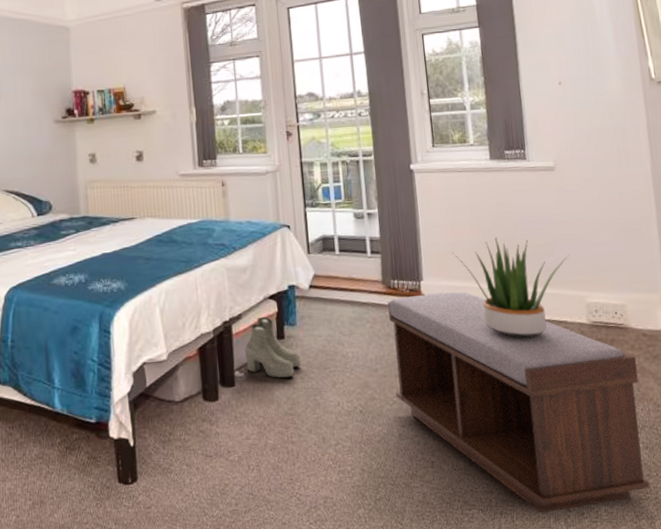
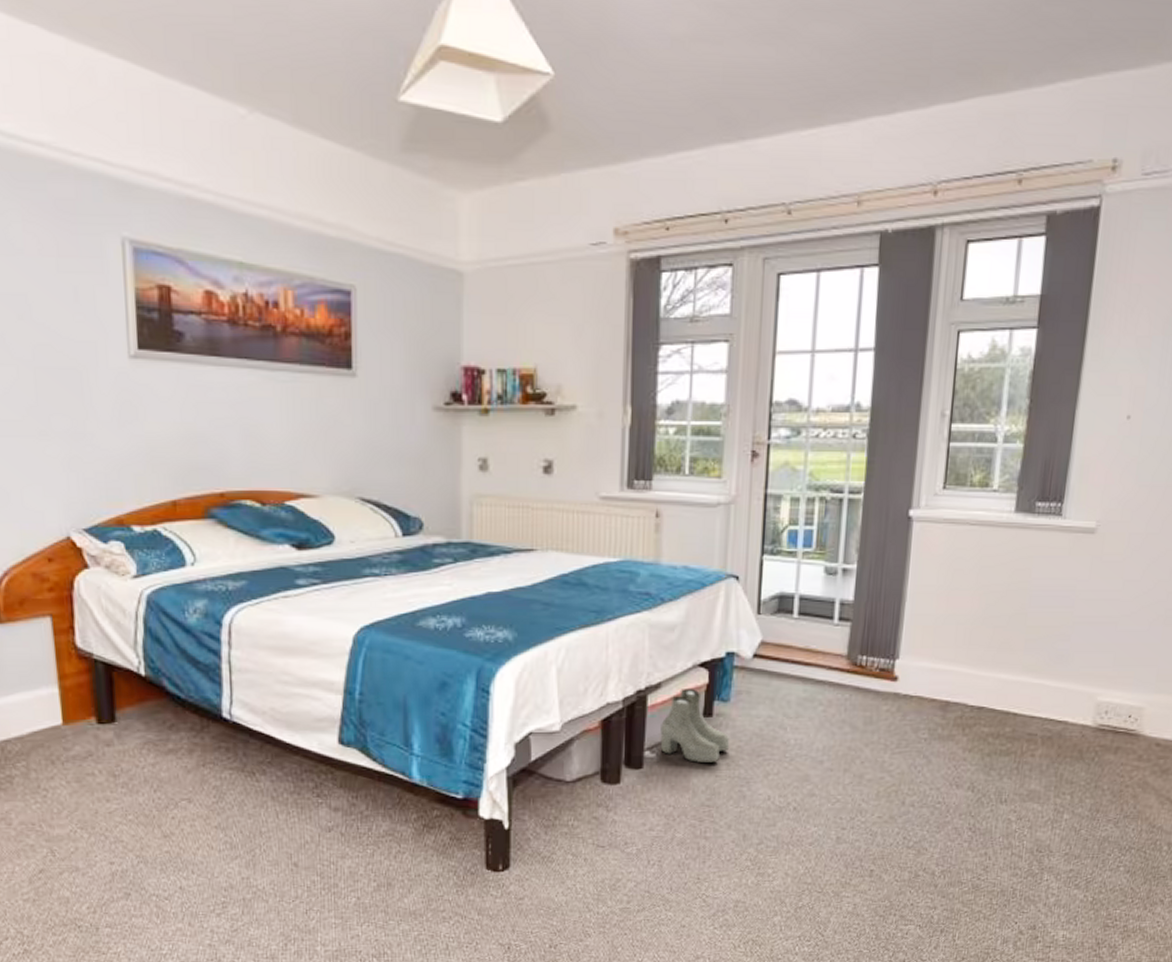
bench: present [388,292,651,513] -> none [840,676,1141,933]
potted plant: present [452,237,569,338] -> none [943,613,1089,737]

